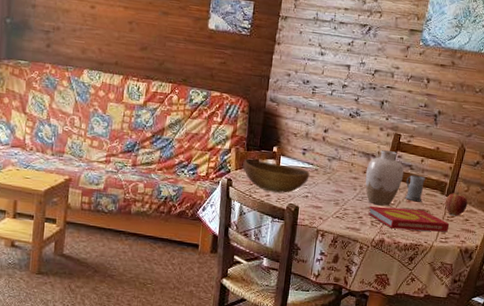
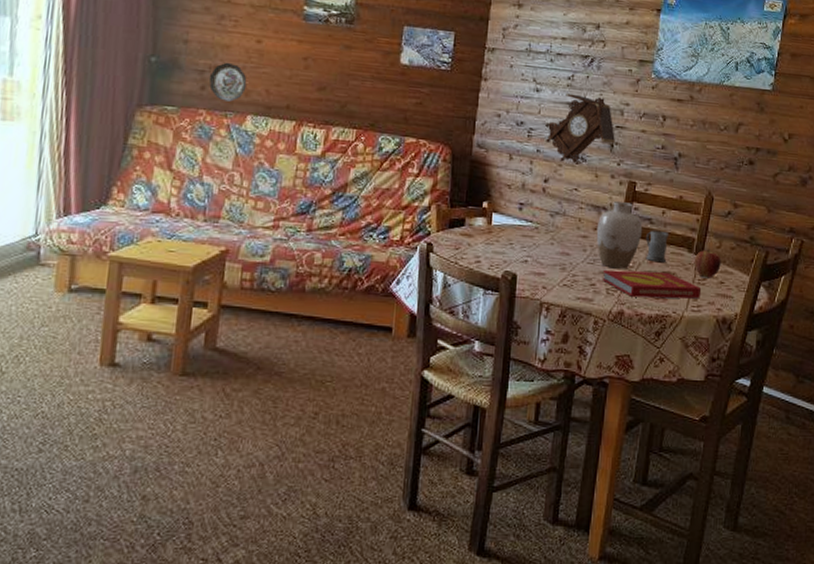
decorative plate: none [53,24,84,58] -> present [209,62,247,102]
bowl: present [243,159,310,193] -> none [446,218,529,258]
cuckoo clock: none [327,57,386,116] -> present [546,93,615,162]

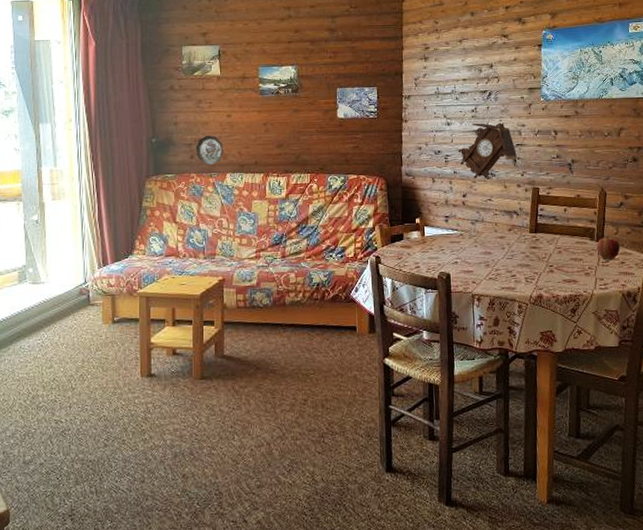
vase: present [596,201,643,269] -> none [510,205,550,261]
book: present [602,269,702,299] -> none [520,259,606,282]
mug: present [645,230,668,263] -> none [553,225,572,252]

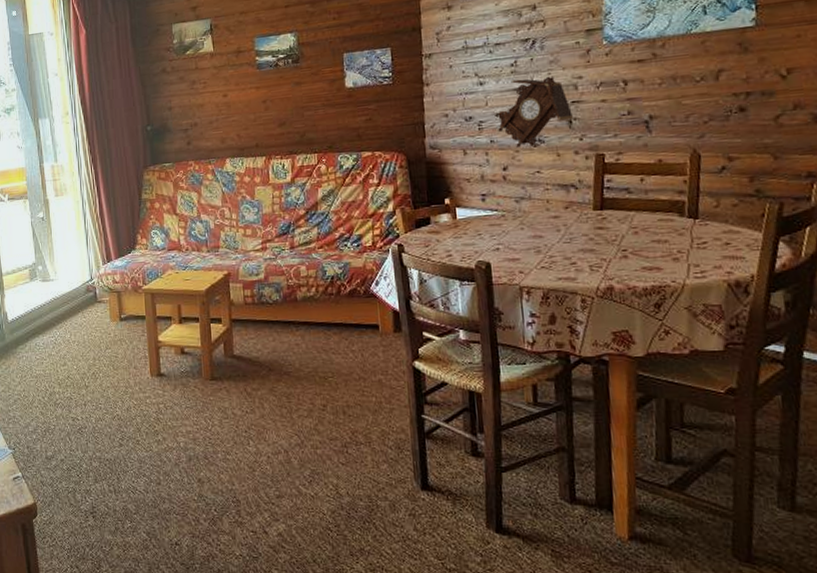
decorative plate: present [195,135,224,165] -> none [192,118,222,151]
apple: present [596,236,620,260] -> none [687,210,724,241]

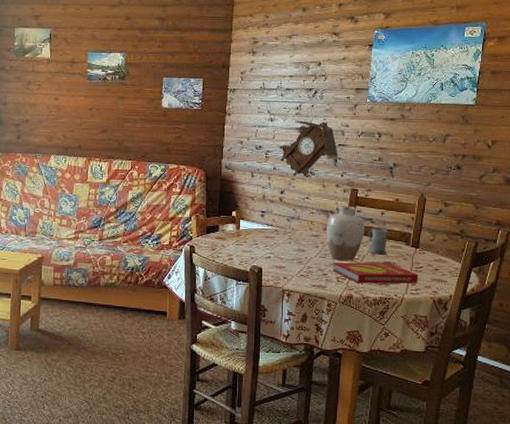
vase: none [567,175,621,245] -> present [326,206,365,261]
book: none [582,240,703,271] -> present [332,262,419,284]
mug: none [626,198,653,232] -> present [369,228,387,255]

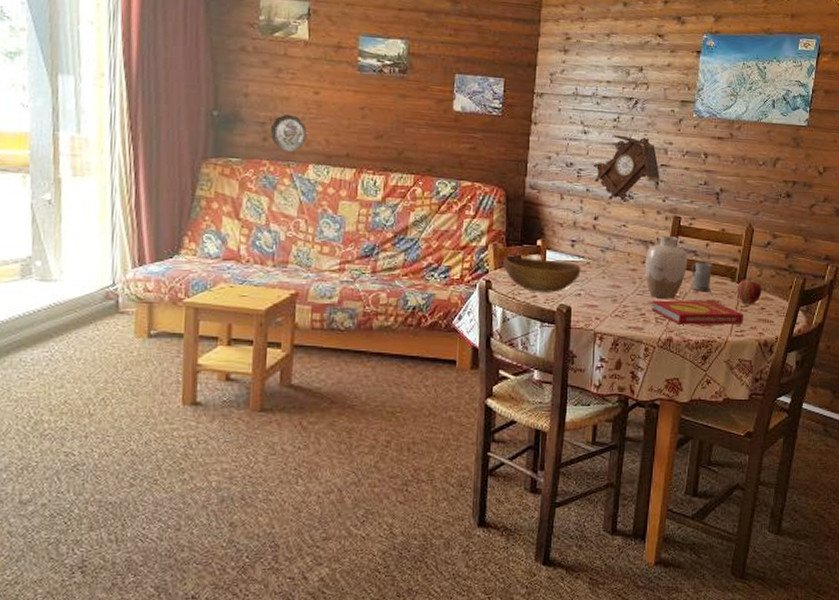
decorative plate: none [22,116,50,146] -> present [270,113,307,152]
bowl: none [204,226,270,256] -> present [503,256,581,293]
apple: none [411,242,435,266] -> present [736,278,762,305]

